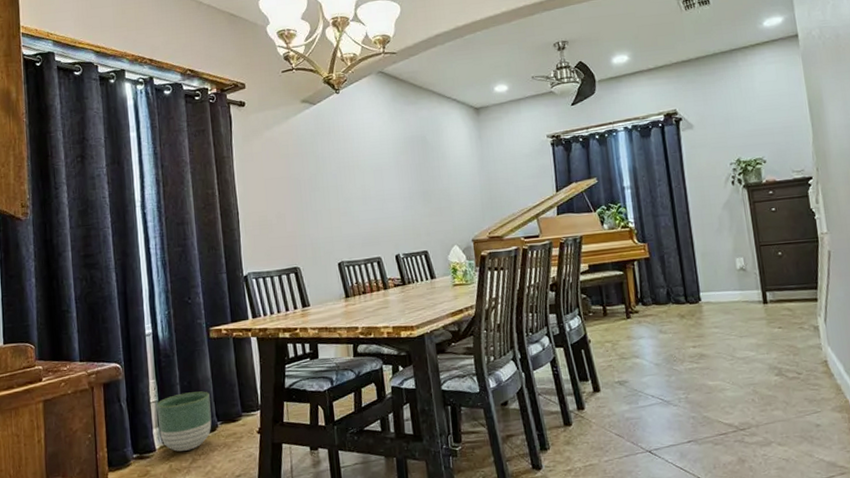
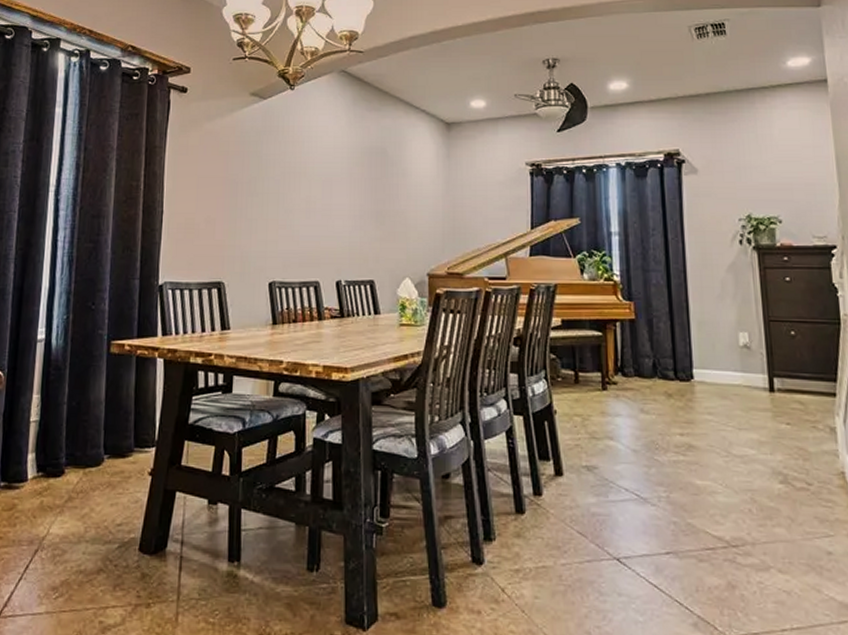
planter: present [156,391,212,452] -> none [35,415,100,486]

